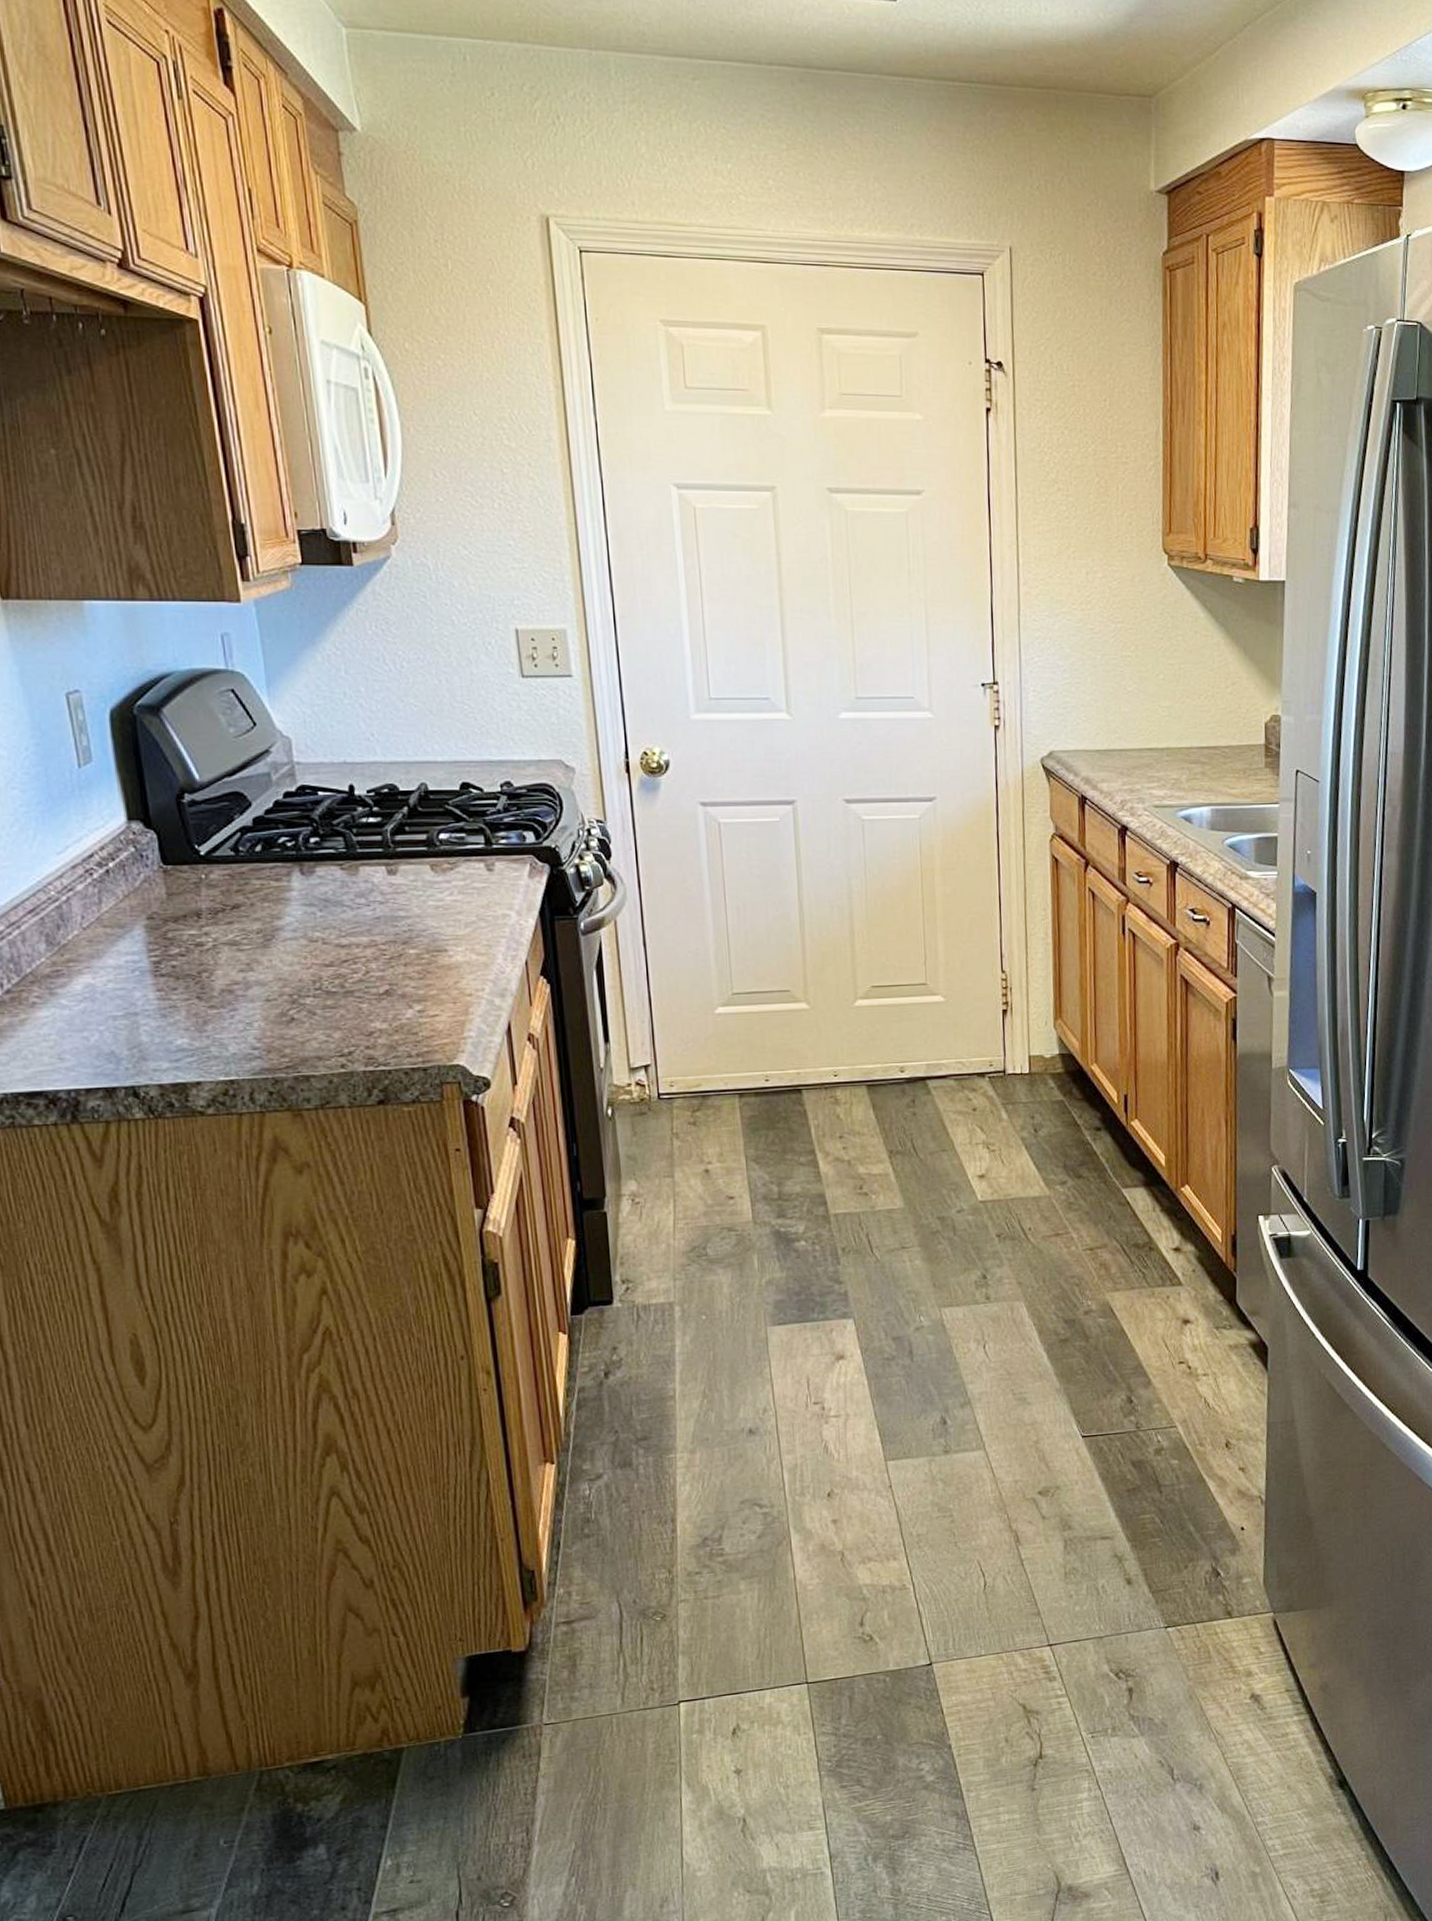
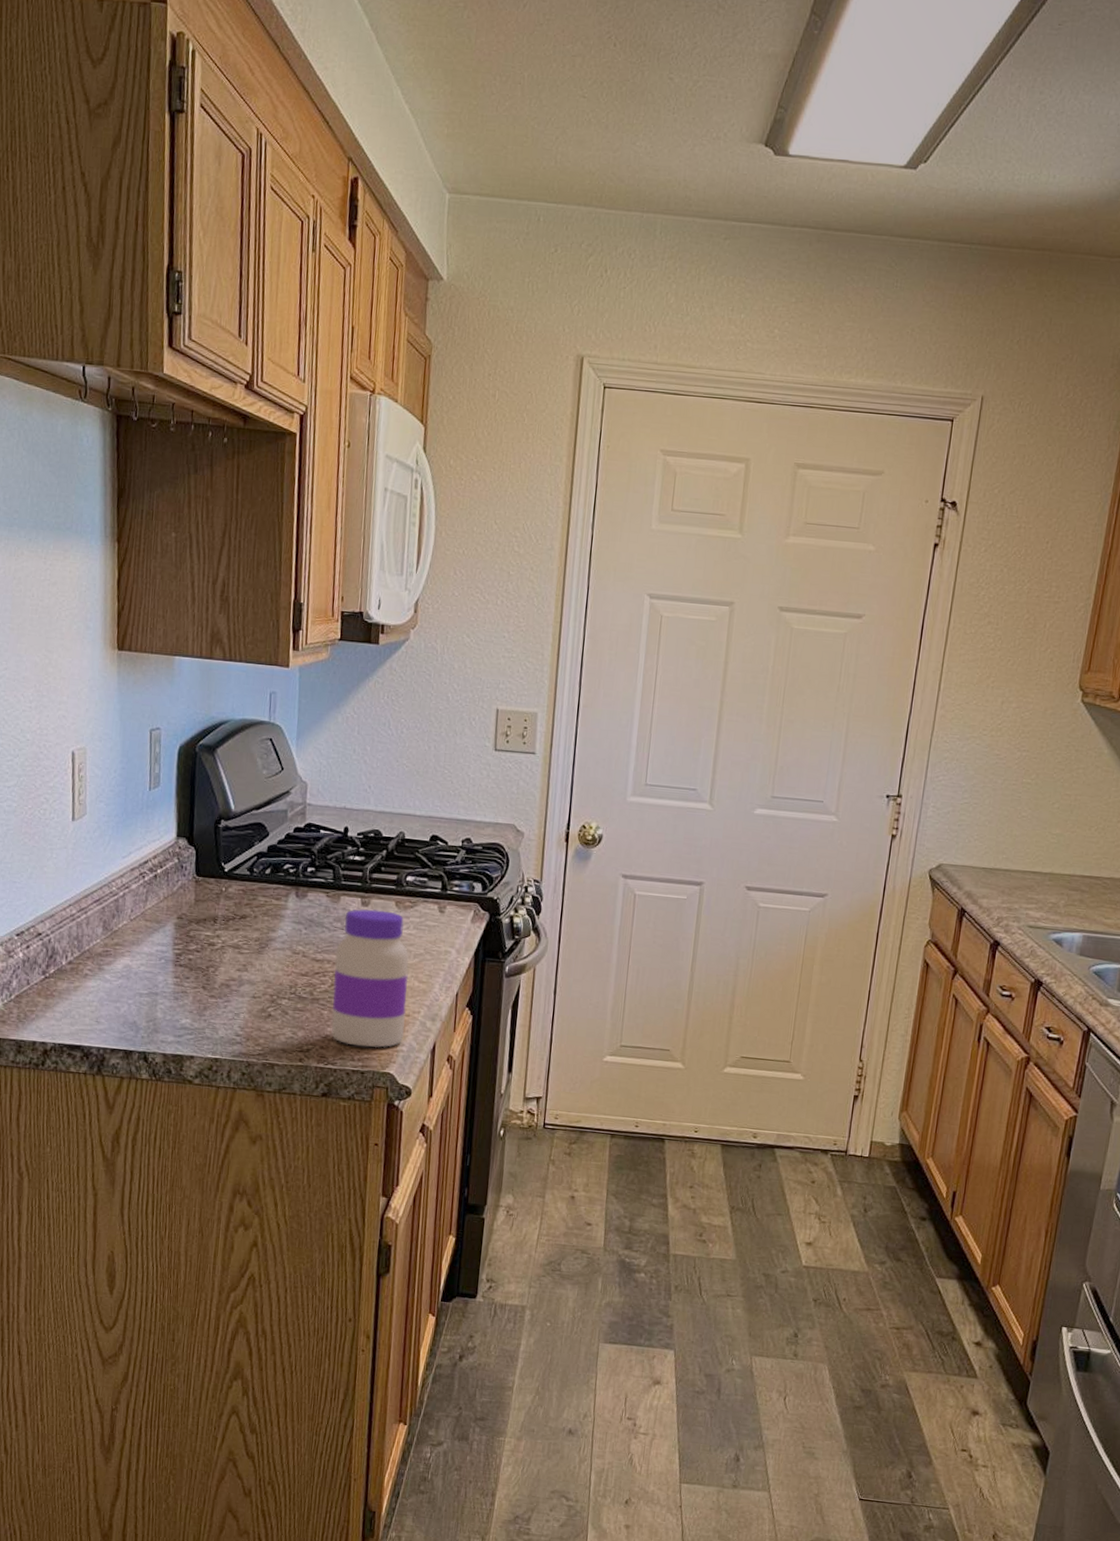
jar: none [364,877,470,1040] -> present [331,909,409,1048]

